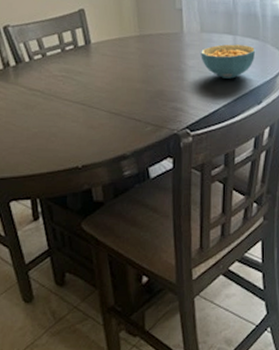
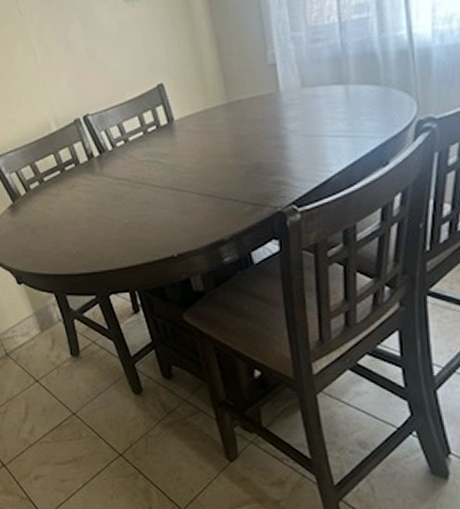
cereal bowl: present [201,44,256,79] -> none [303,94,376,140]

